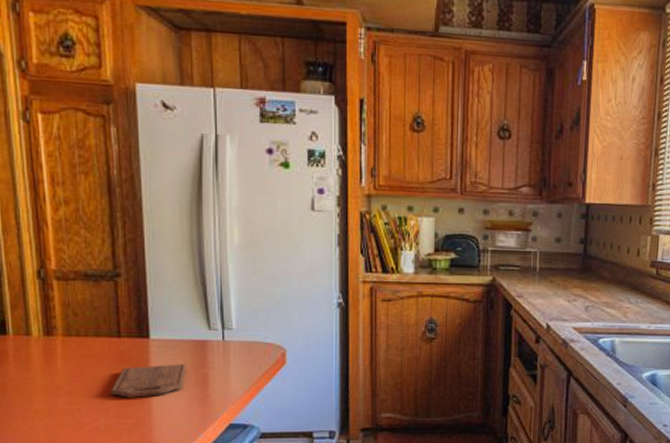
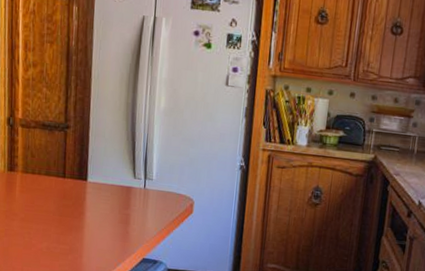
cutting board: present [110,363,186,398] -> none [53,202,113,229]

